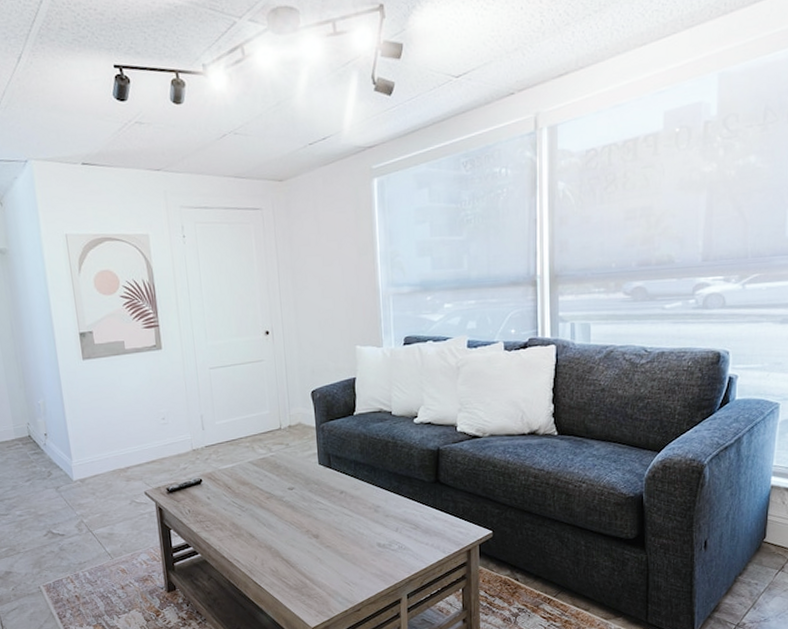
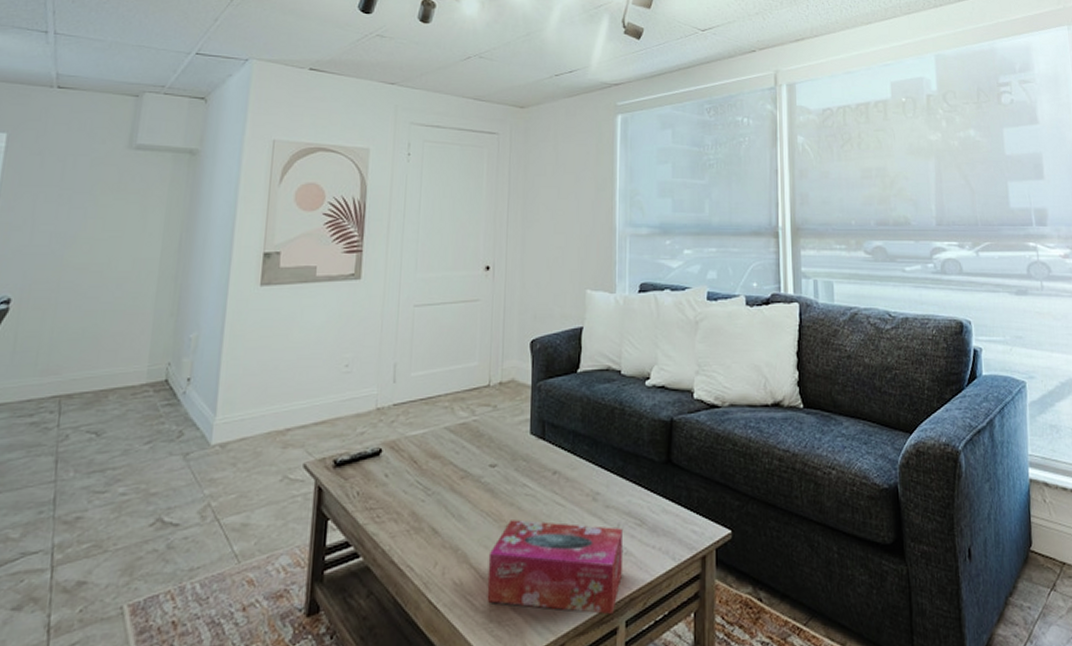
tissue box: none [295,526,403,591] -> present [487,519,623,615]

